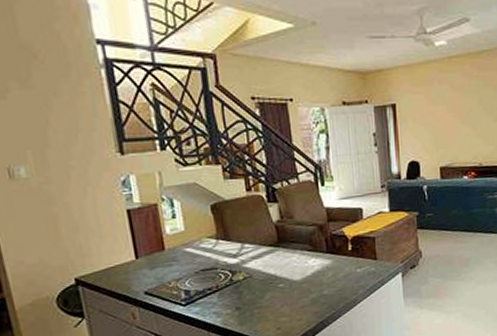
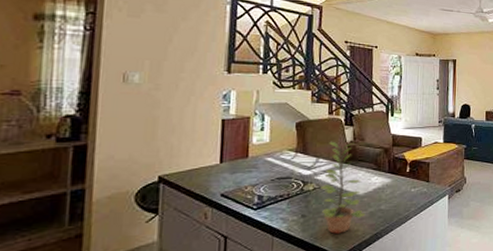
plant: none [252,221,307,325] -> present [321,141,366,234]

